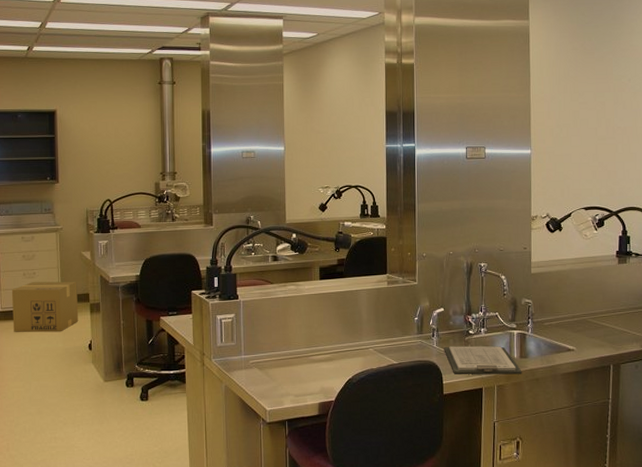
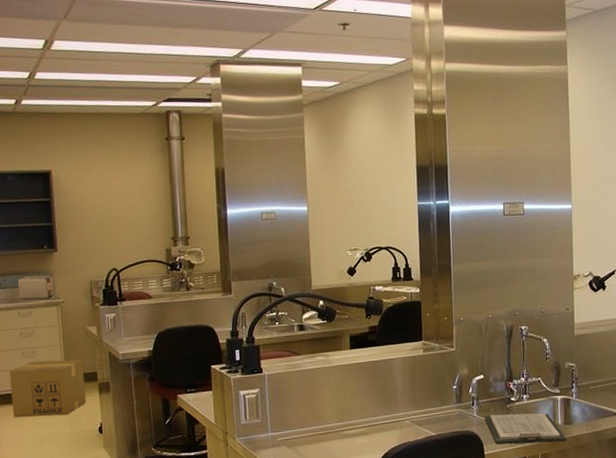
box: none [22,204,54,226] -> present [17,275,54,300]

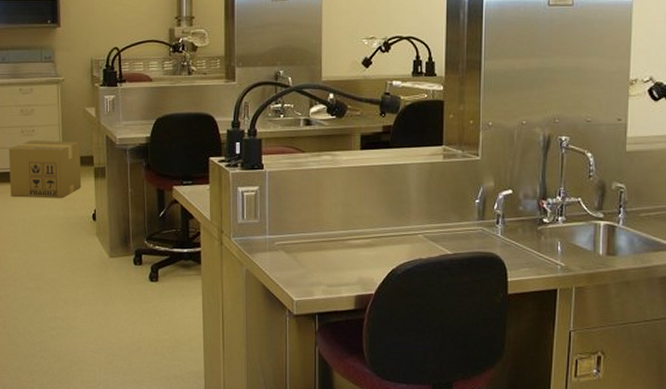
box: present [17,275,54,300] -> none [20,52,55,76]
clipboard: present [484,413,567,444] -> none [510,236,608,275]

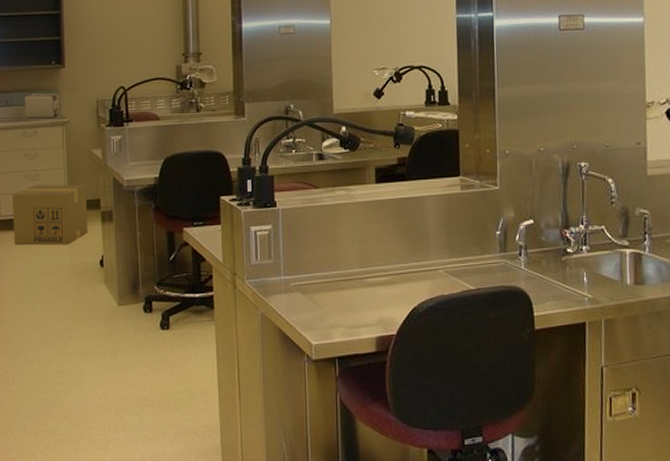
box: none [20,52,55,76] -> present [24,93,60,119]

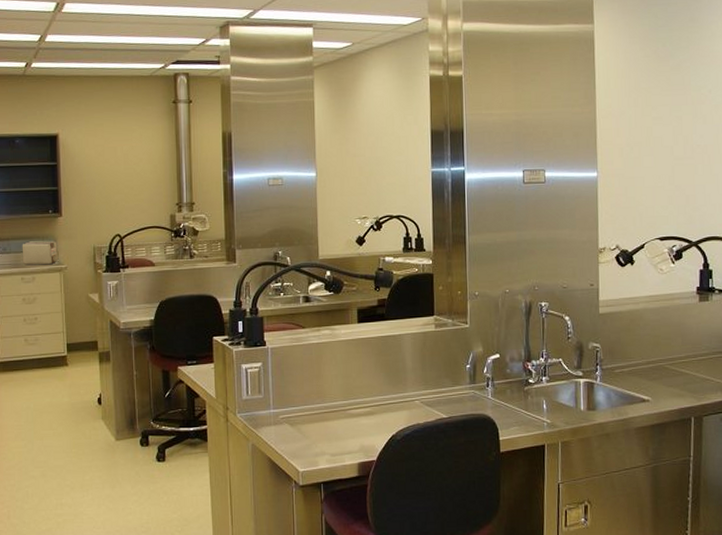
cardboard box: present [12,184,88,245] -> none [10,327,86,385]

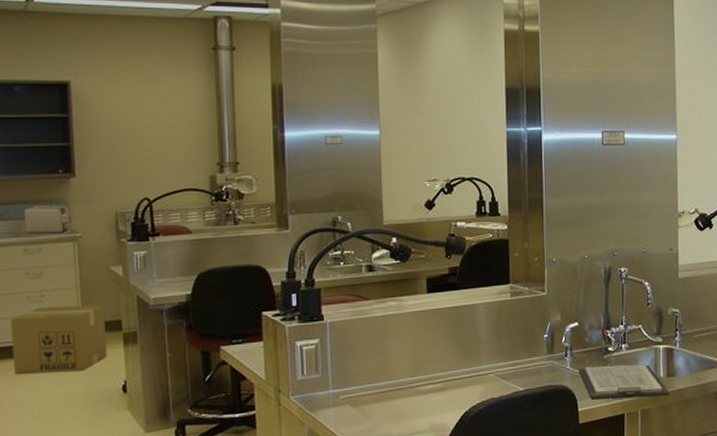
cardboard box: none [10,327,86,385] -> present [10,304,108,374]
clipboard: none [500,396,590,430] -> present [579,364,670,400]

